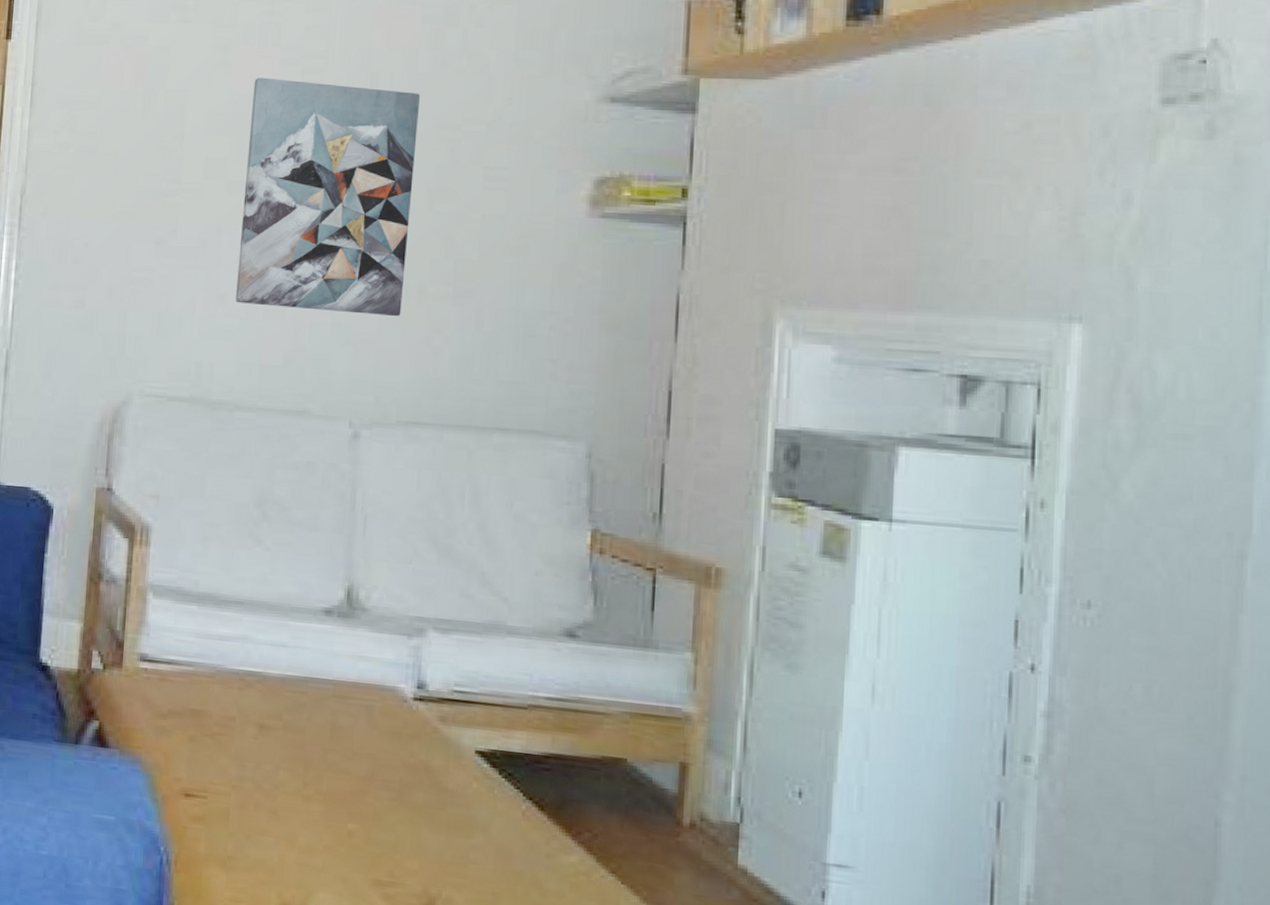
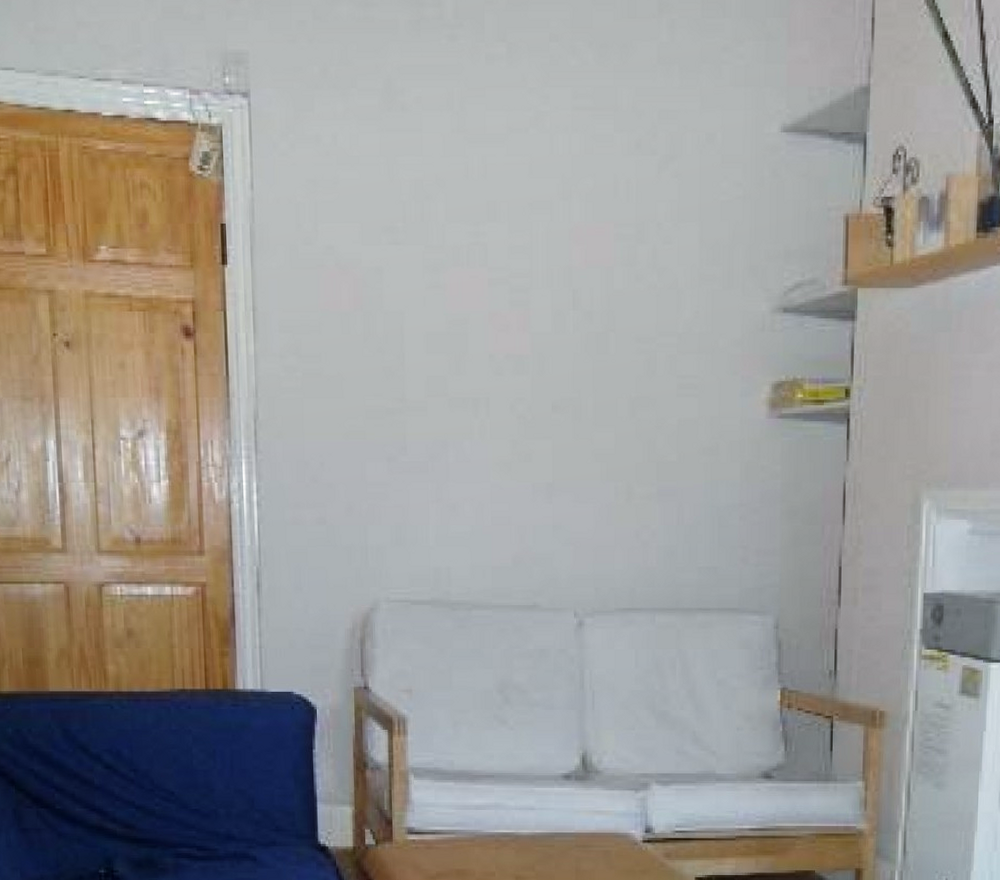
wall art: present [236,77,421,317] -> none [465,297,618,516]

